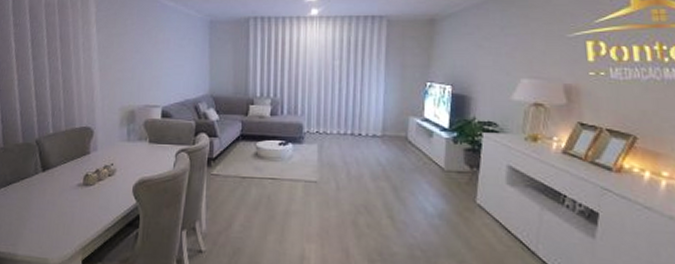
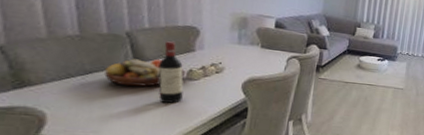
fruit bowl: none [20,166,83,196] -> present [104,58,186,87]
wine bottle: none [60,145,81,212] -> present [158,41,184,103]

